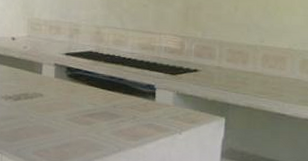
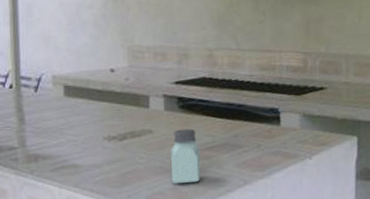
saltshaker: none [56,95,82,145] -> present [171,128,201,184]

